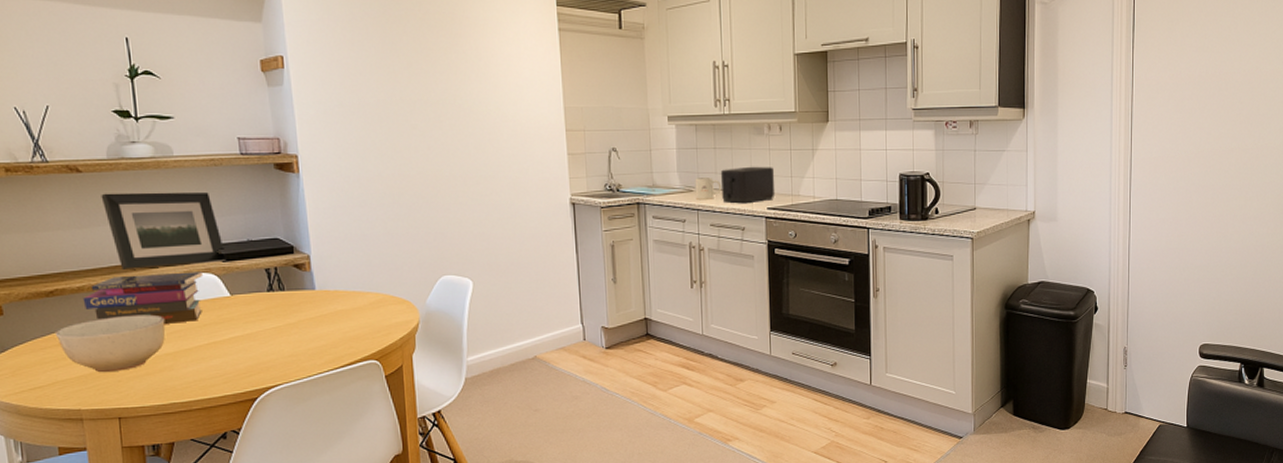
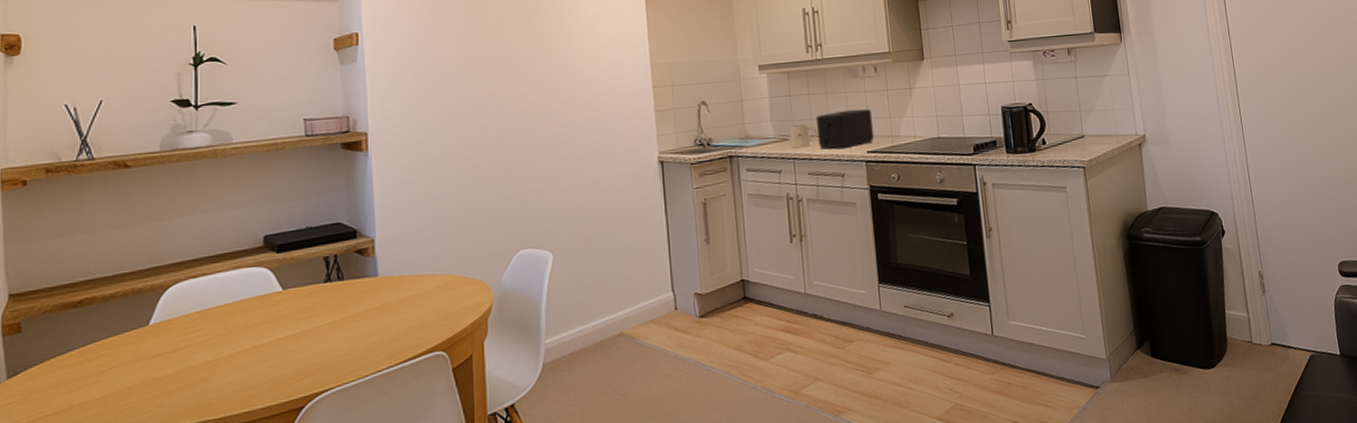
bowl: present [54,314,166,373] -> none [77,318,206,391]
books: present [82,272,204,324] -> none [114,266,254,329]
picture frame: present [101,192,227,271] -> none [148,179,282,272]

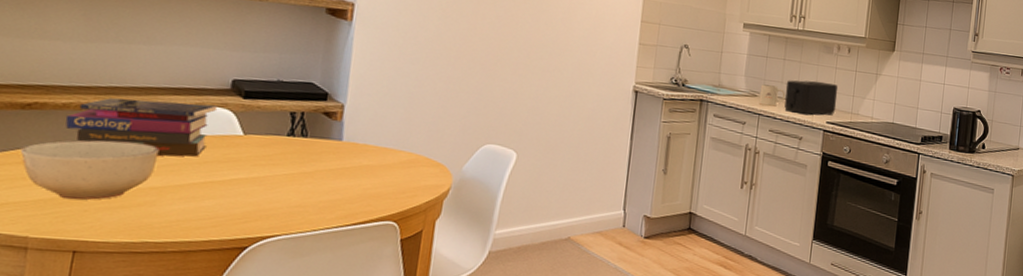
bowl: none [77,318,206,391] -> present [19,139,160,200]
books: none [114,266,254,329] -> present [65,98,218,157]

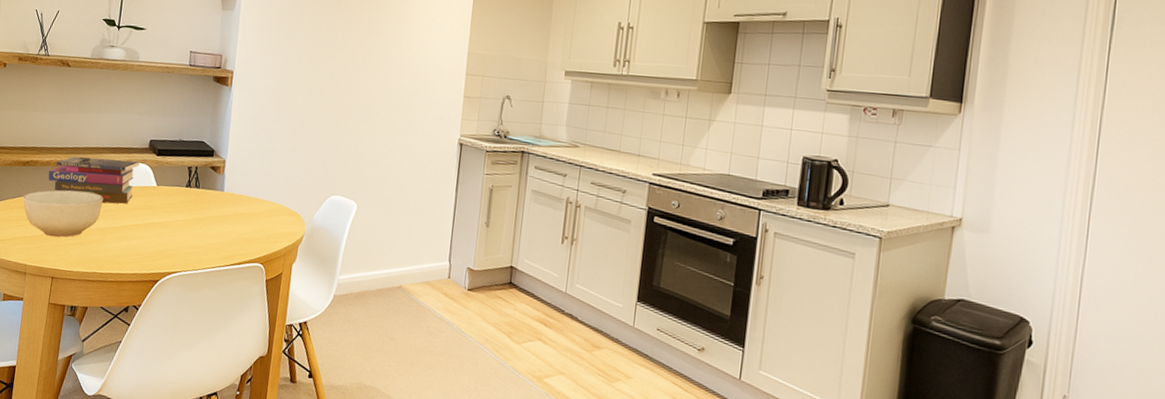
mug: present [758,84,786,107] -> none [580,134,609,158]
toaster: present [784,80,838,115] -> none [607,129,665,167]

